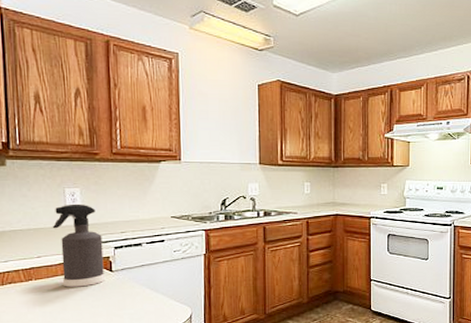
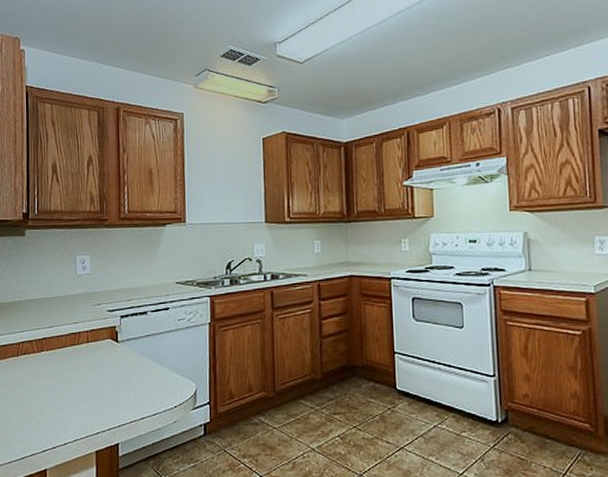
spray bottle: present [52,203,106,287] -> none [63,271,112,359]

